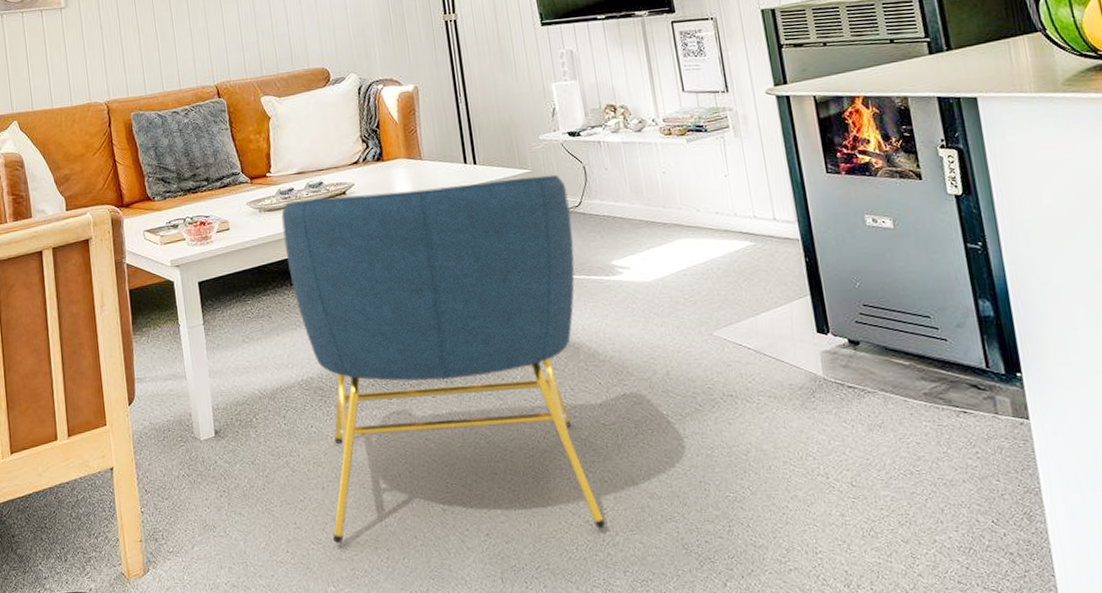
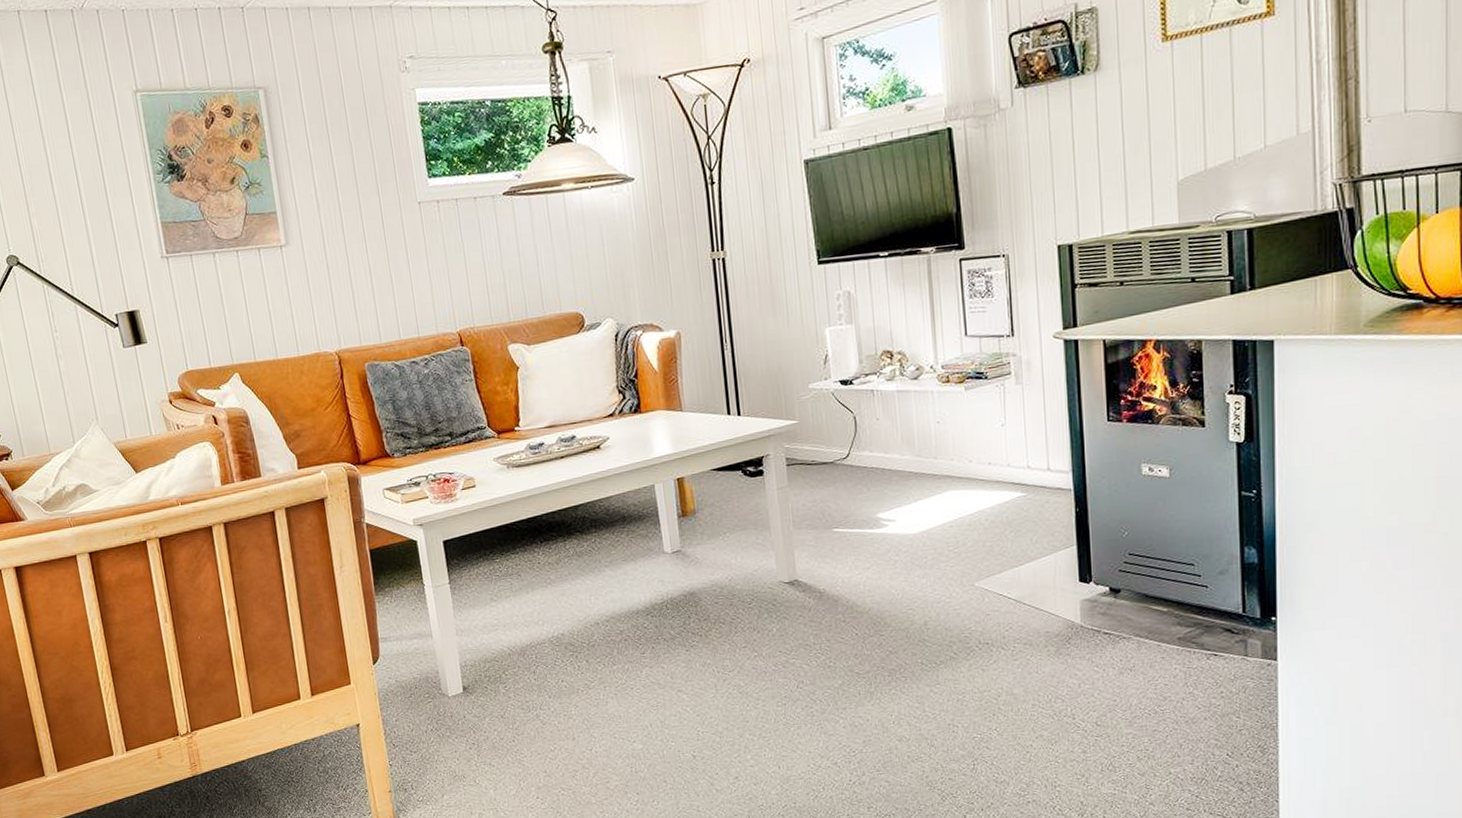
armchair: present [281,174,606,544] -> none [531,425,854,790]

